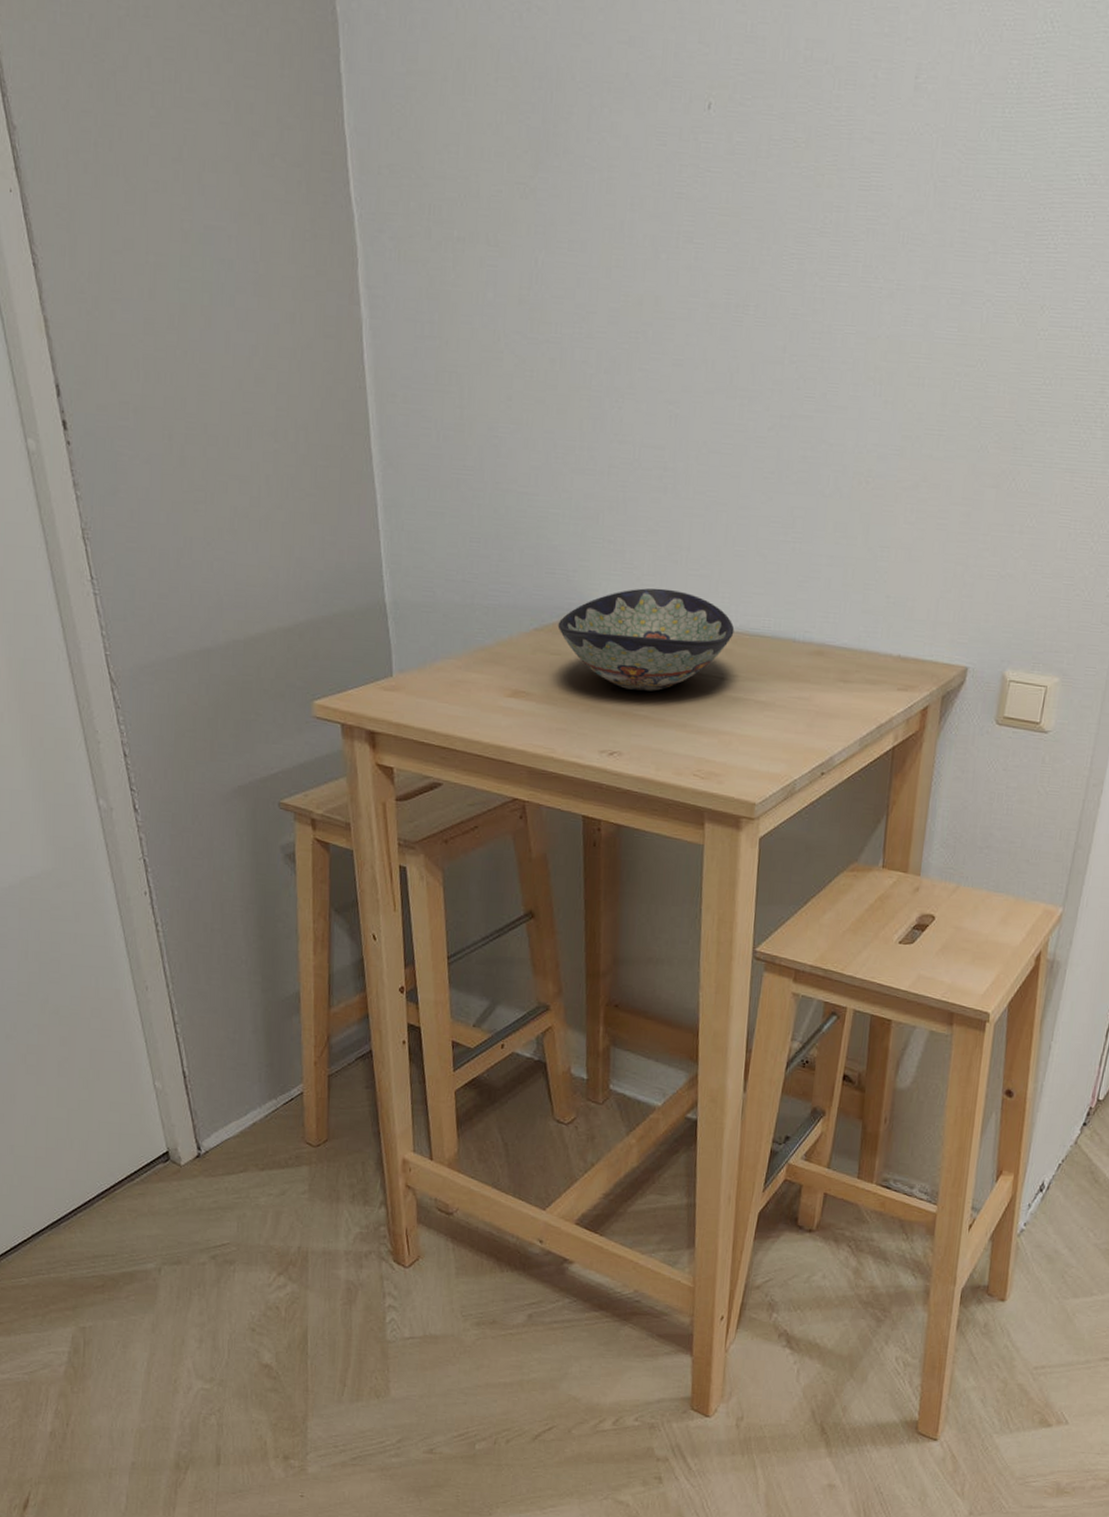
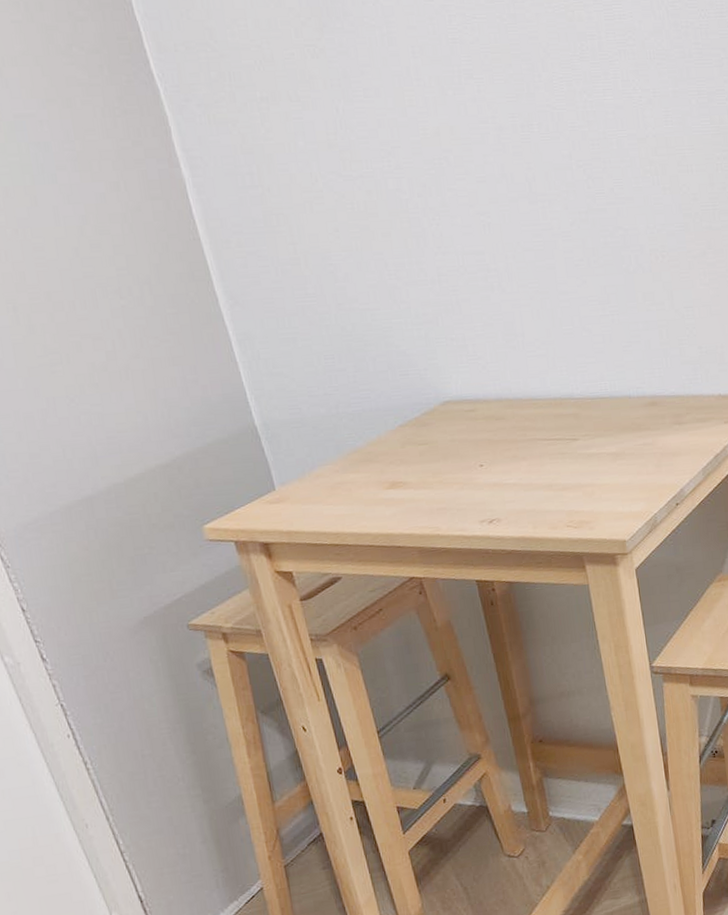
decorative bowl: present [557,588,735,692] -> none [419,371,577,464]

